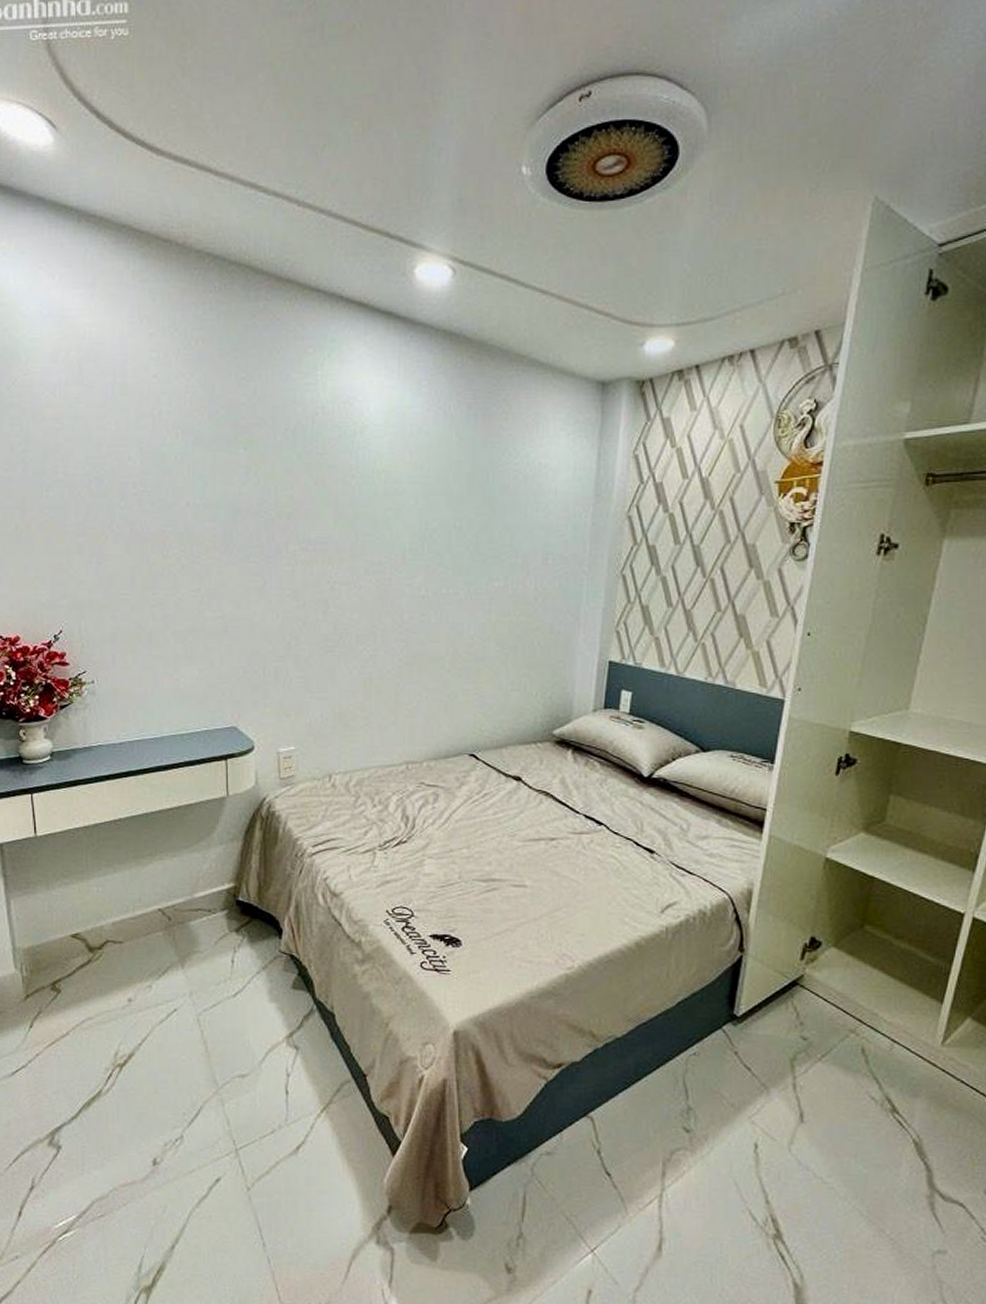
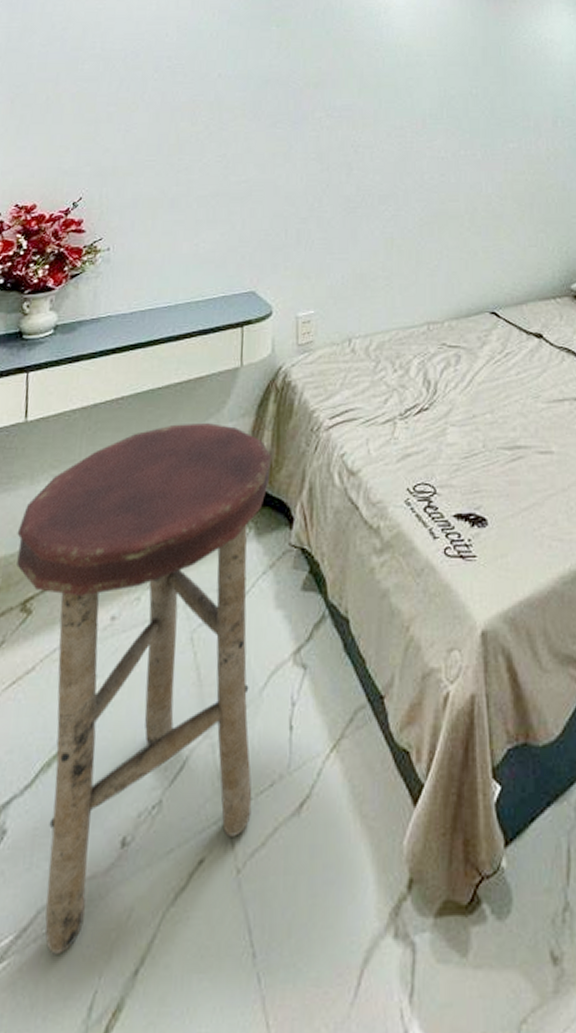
stool: none [40,845,261,1231] -> present [17,423,273,954]

